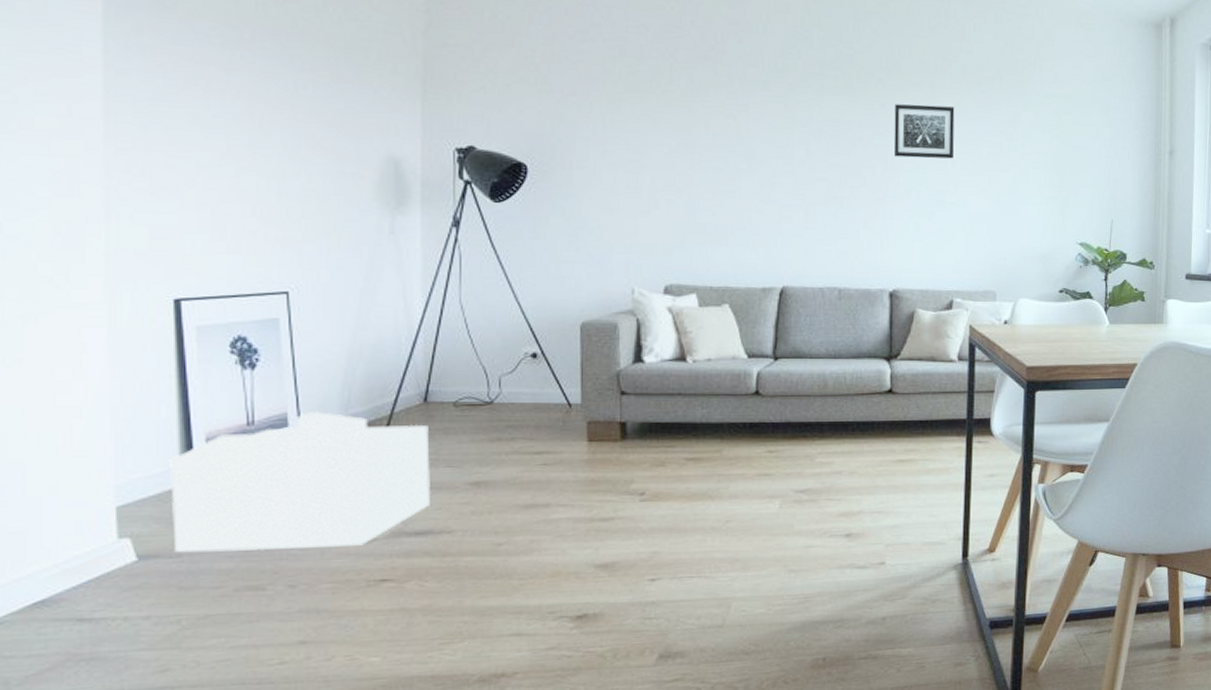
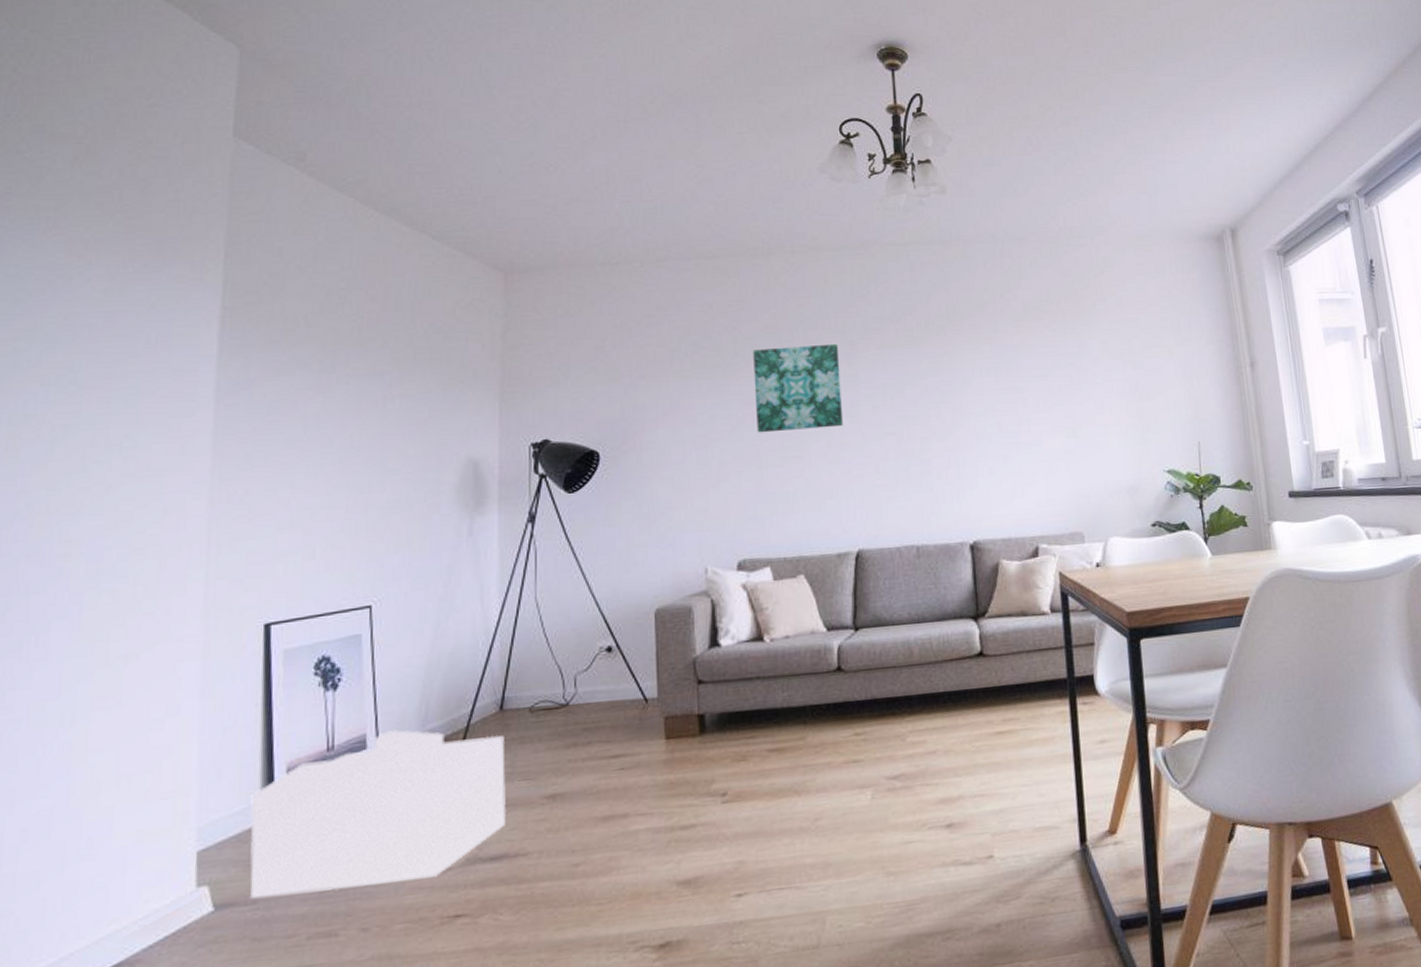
wall art: none [689,80,777,167] -> present [753,343,844,433]
wall art: present [894,104,955,159] -> none [958,345,1023,402]

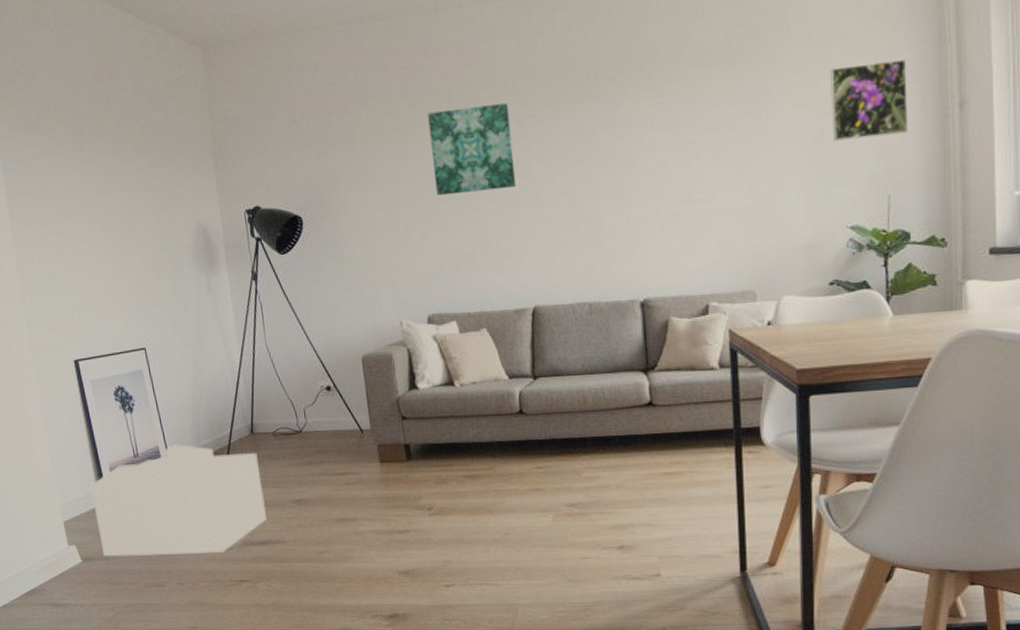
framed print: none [1140,324,1210,392] -> present [830,58,908,141]

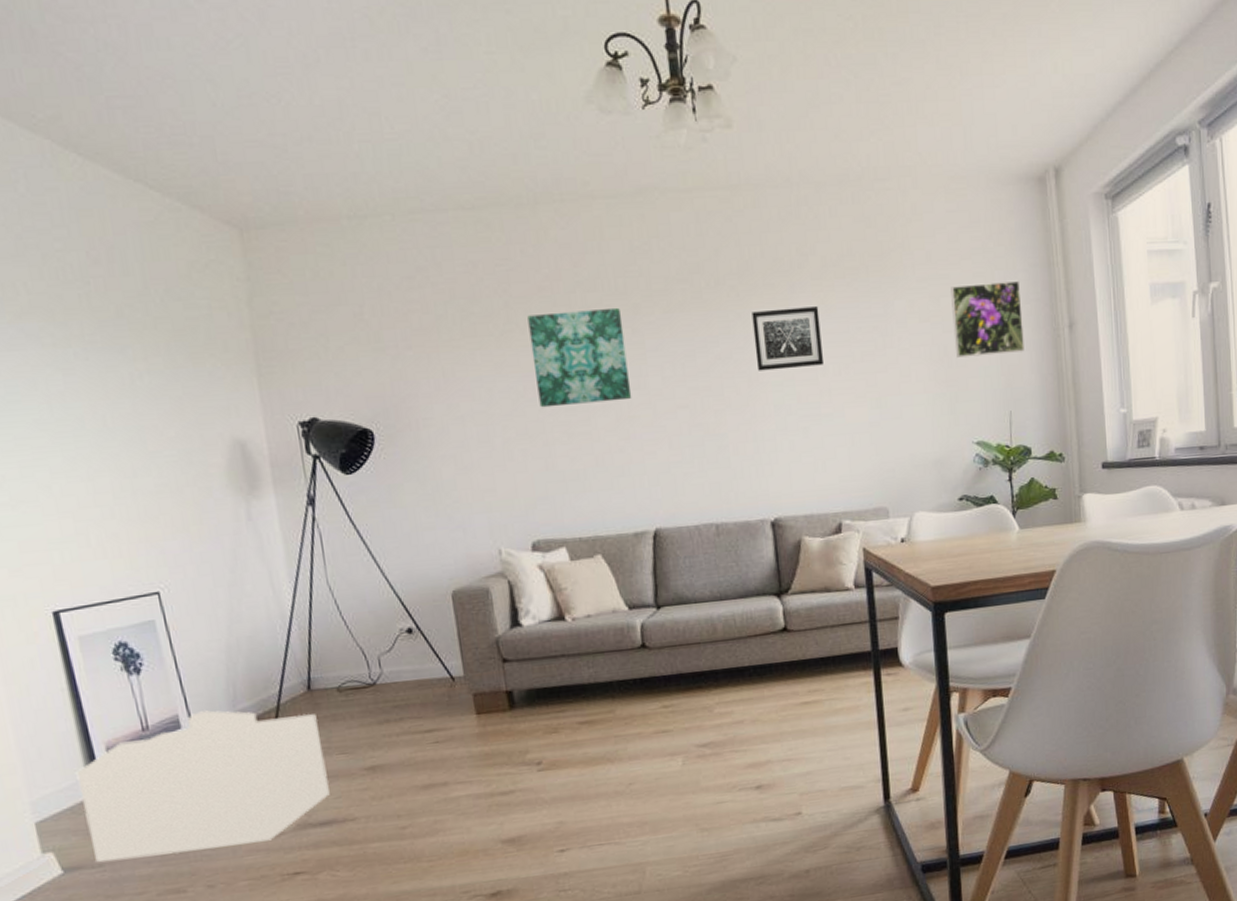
wall art: none [628,94,696,159] -> present [751,306,823,371]

